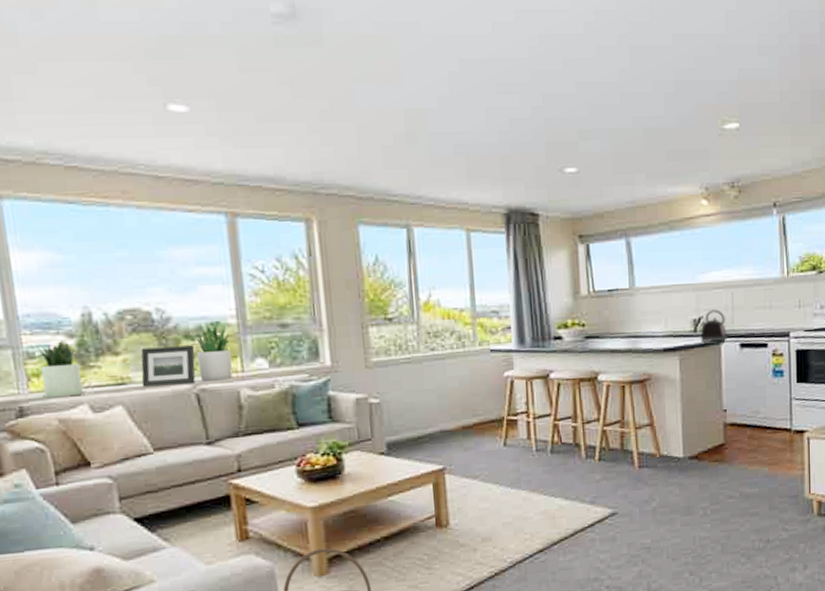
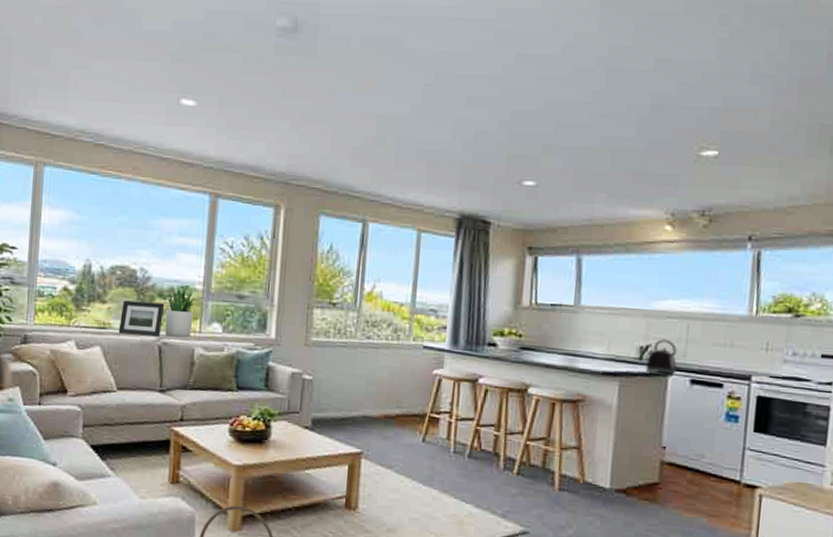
planter: present [36,341,88,399] -> none [42,285,76,333]

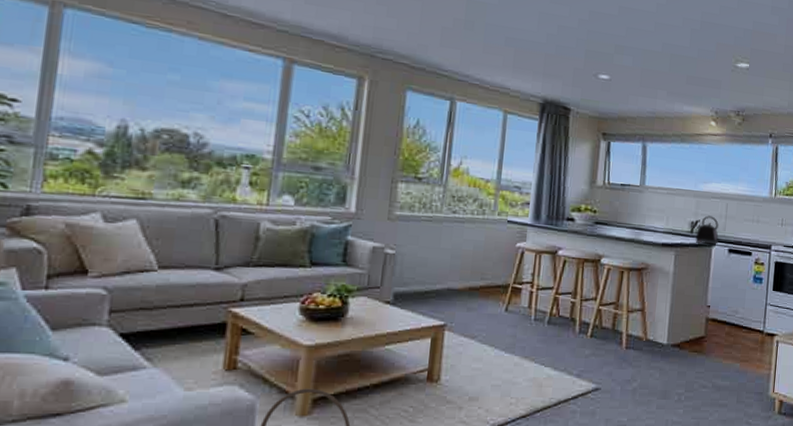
picture frame: present [118,300,165,337] -> none [162,168,225,209]
planter: present [164,287,195,338] -> none [223,155,262,211]

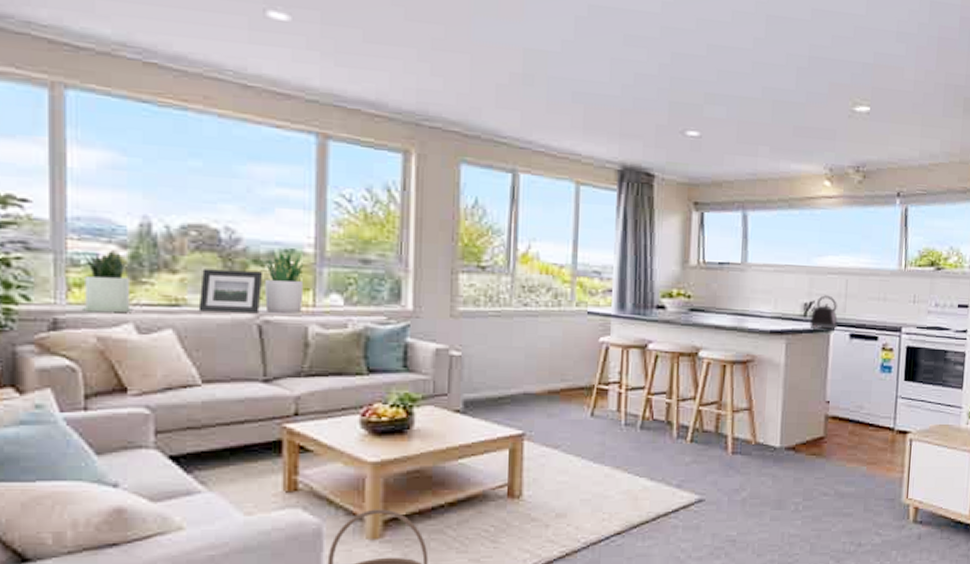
planter: none [54,147,104,204] -> present [81,250,135,314]
picture frame: none [162,168,225,209] -> present [198,269,264,314]
planter: none [223,155,262,211] -> present [265,250,304,314]

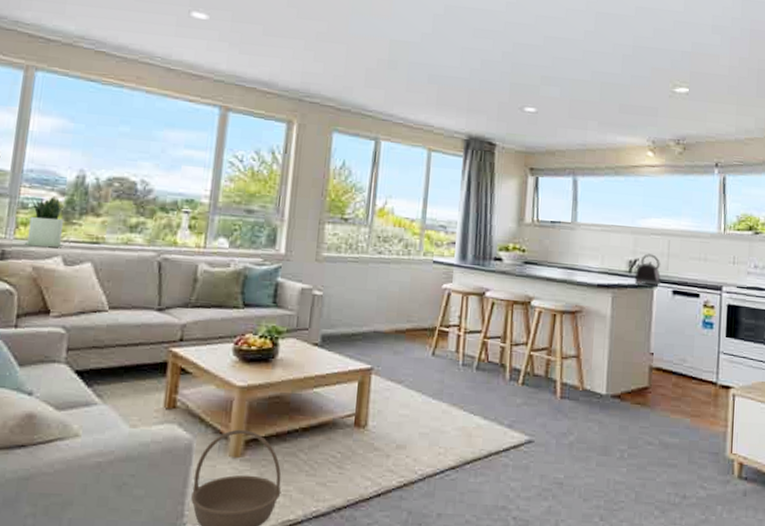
picture frame: present [198,269,264,314] -> none [113,214,167,252]
planter: present [265,250,304,314] -> none [165,200,200,254]

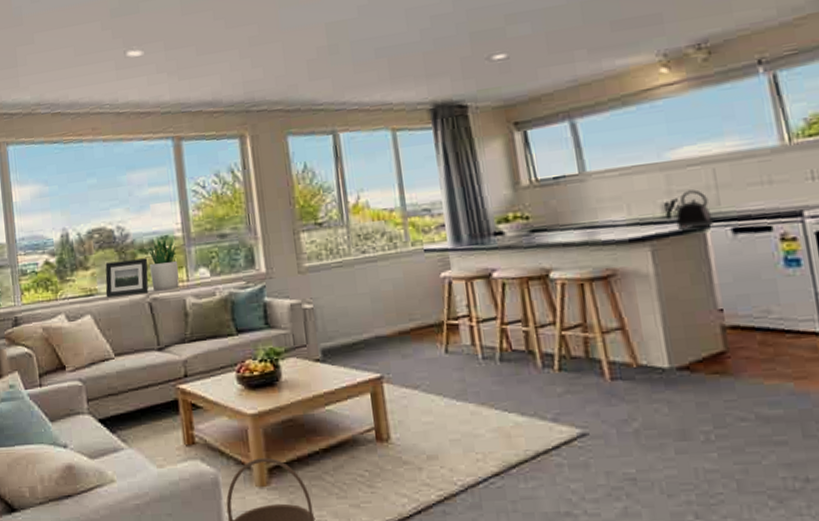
planter: present [24,197,64,248] -> none [28,259,64,310]
picture frame: none [113,214,167,252] -> present [105,258,149,298]
planter: none [165,200,200,254] -> present [148,236,179,291]

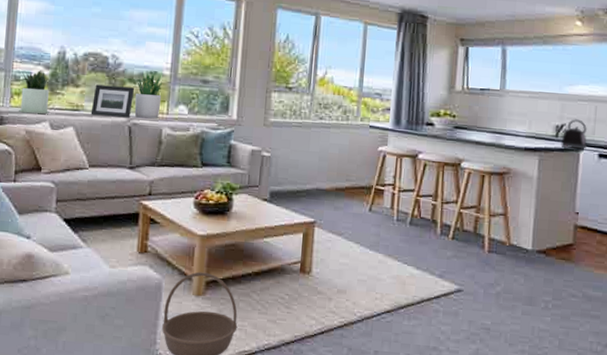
planter: none [28,259,64,310] -> present [18,70,51,115]

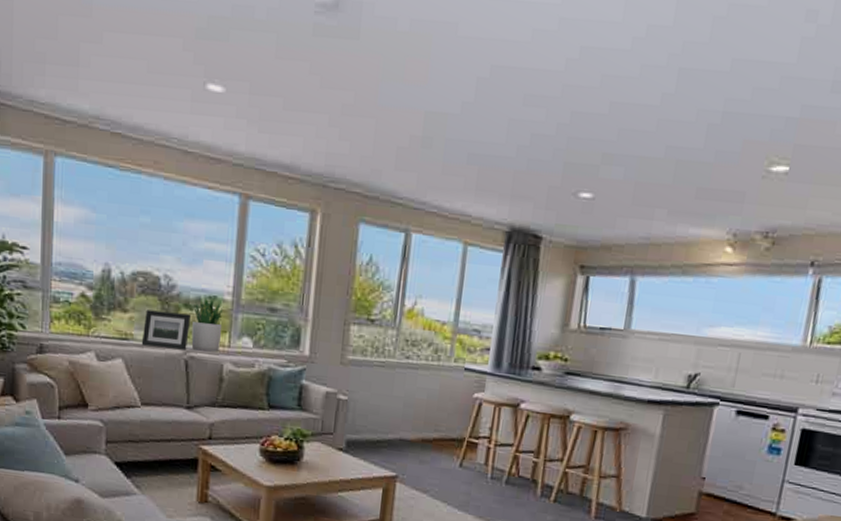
planter: present [18,70,51,115] -> none [59,291,96,344]
kettle: present [561,119,587,149] -> none [691,367,726,404]

